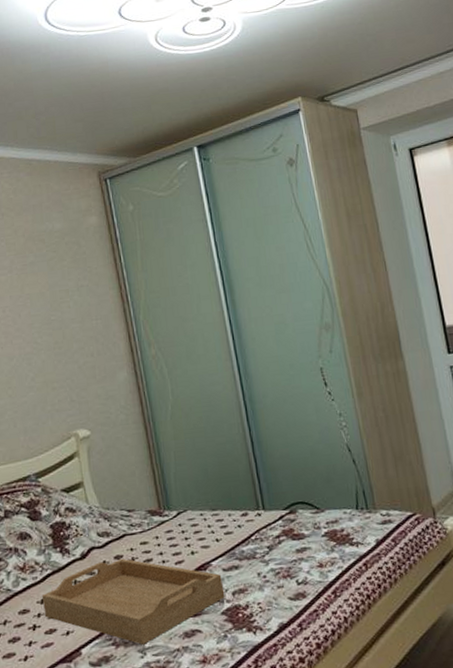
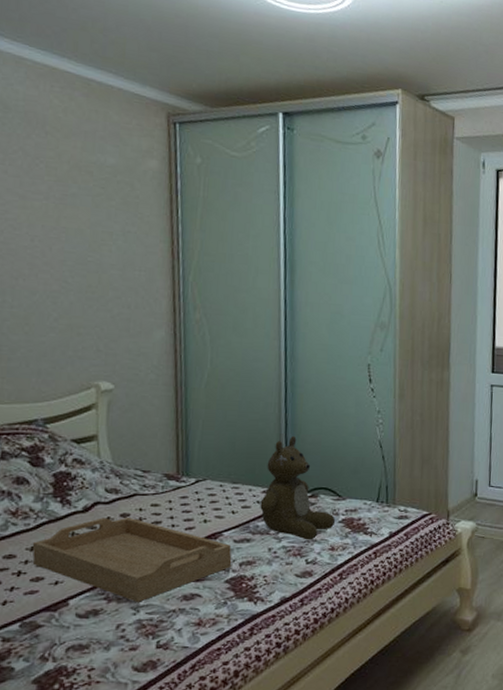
teddy bear: none [241,453,319,560] -> present [260,435,336,540]

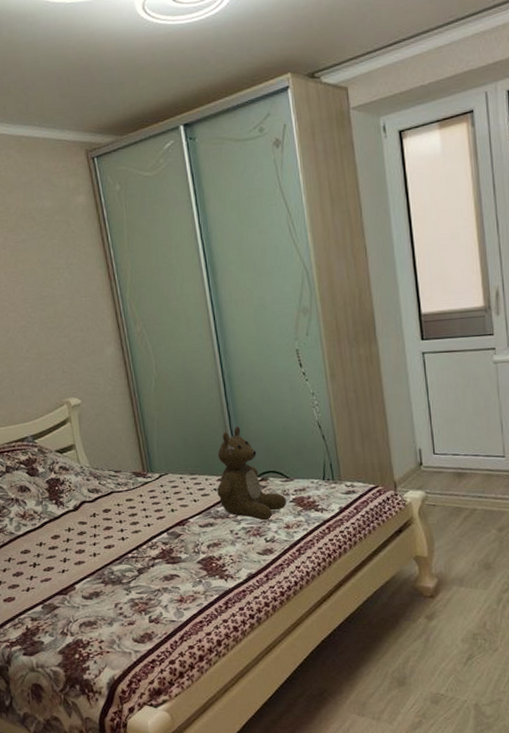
serving tray: present [32,517,232,602] -> none [40,512,201,584]

